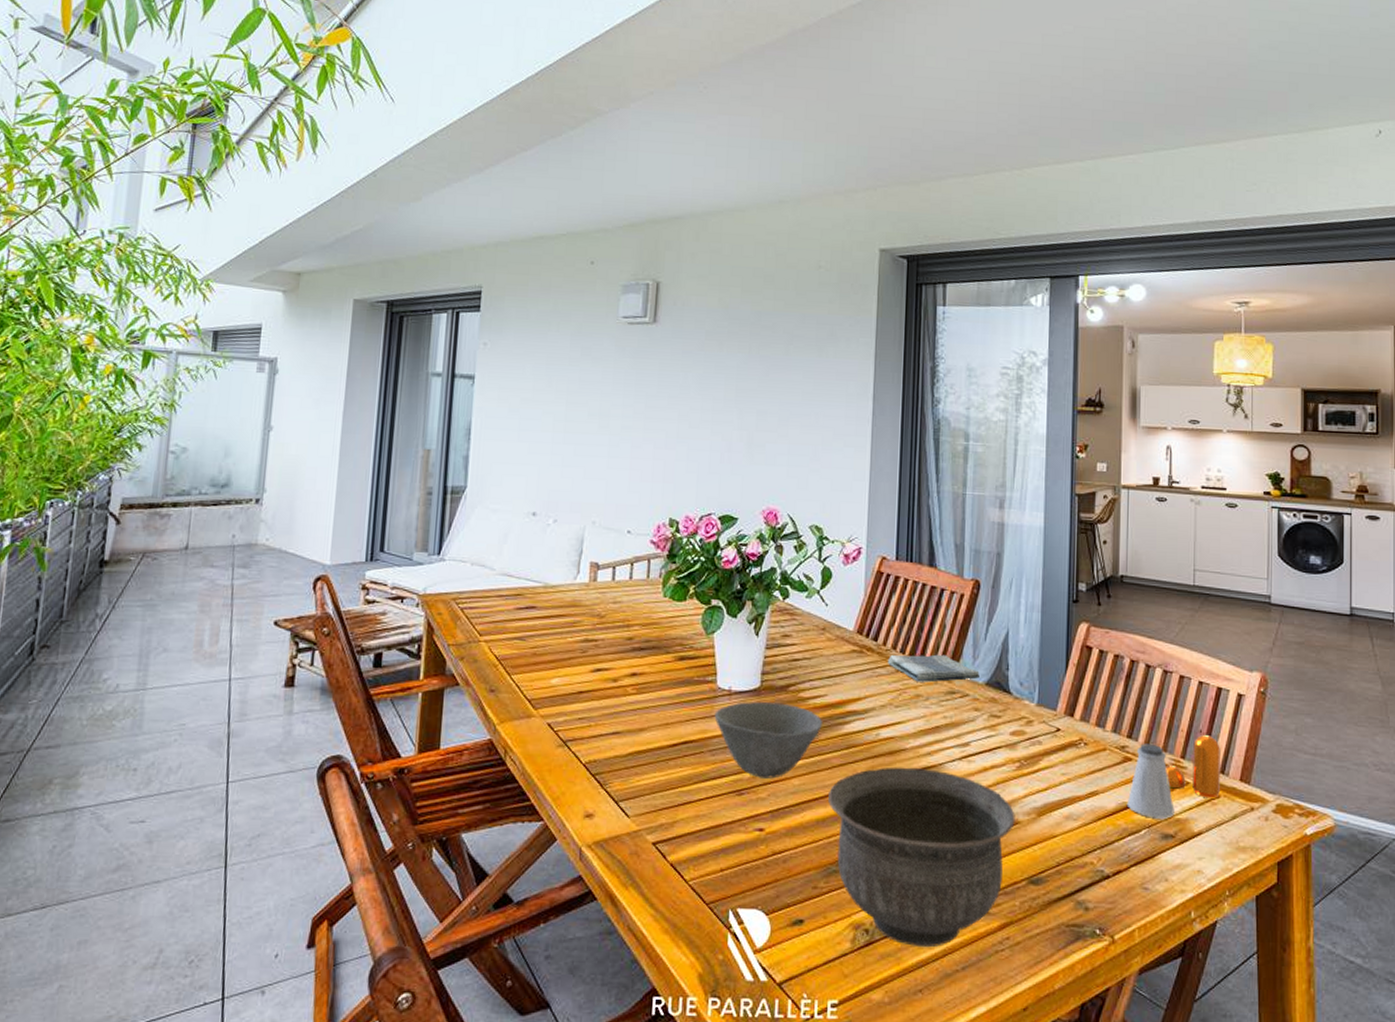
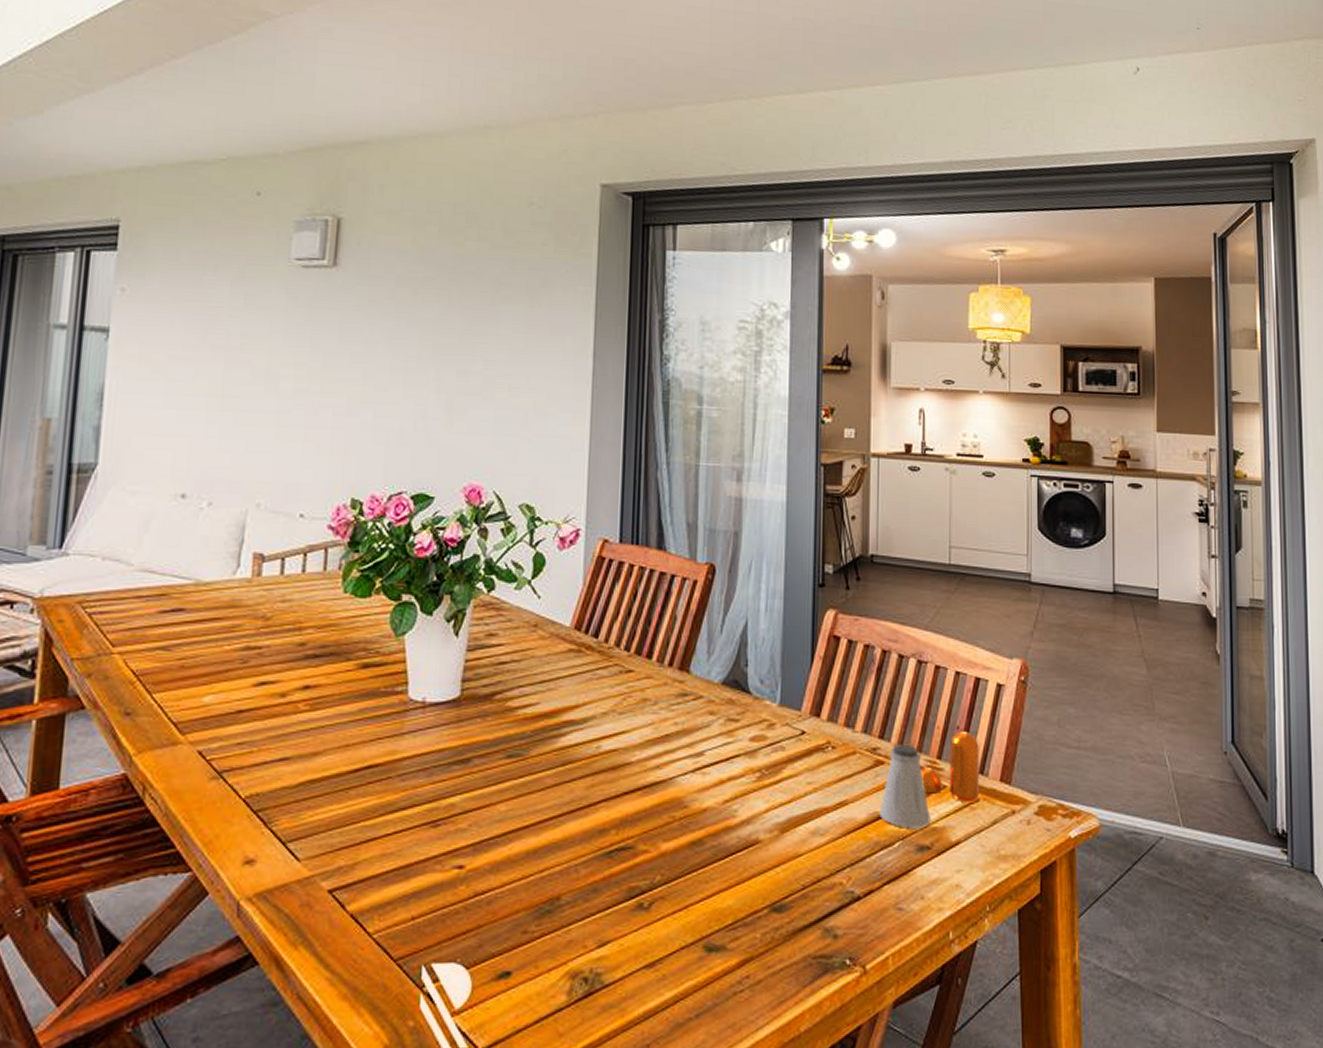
bowl: present [714,702,822,779] -> none [405,715,534,806]
bowl: present [828,767,1015,948] -> none [541,783,756,995]
dish towel: present [887,654,980,683] -> none [609,651,715,684]

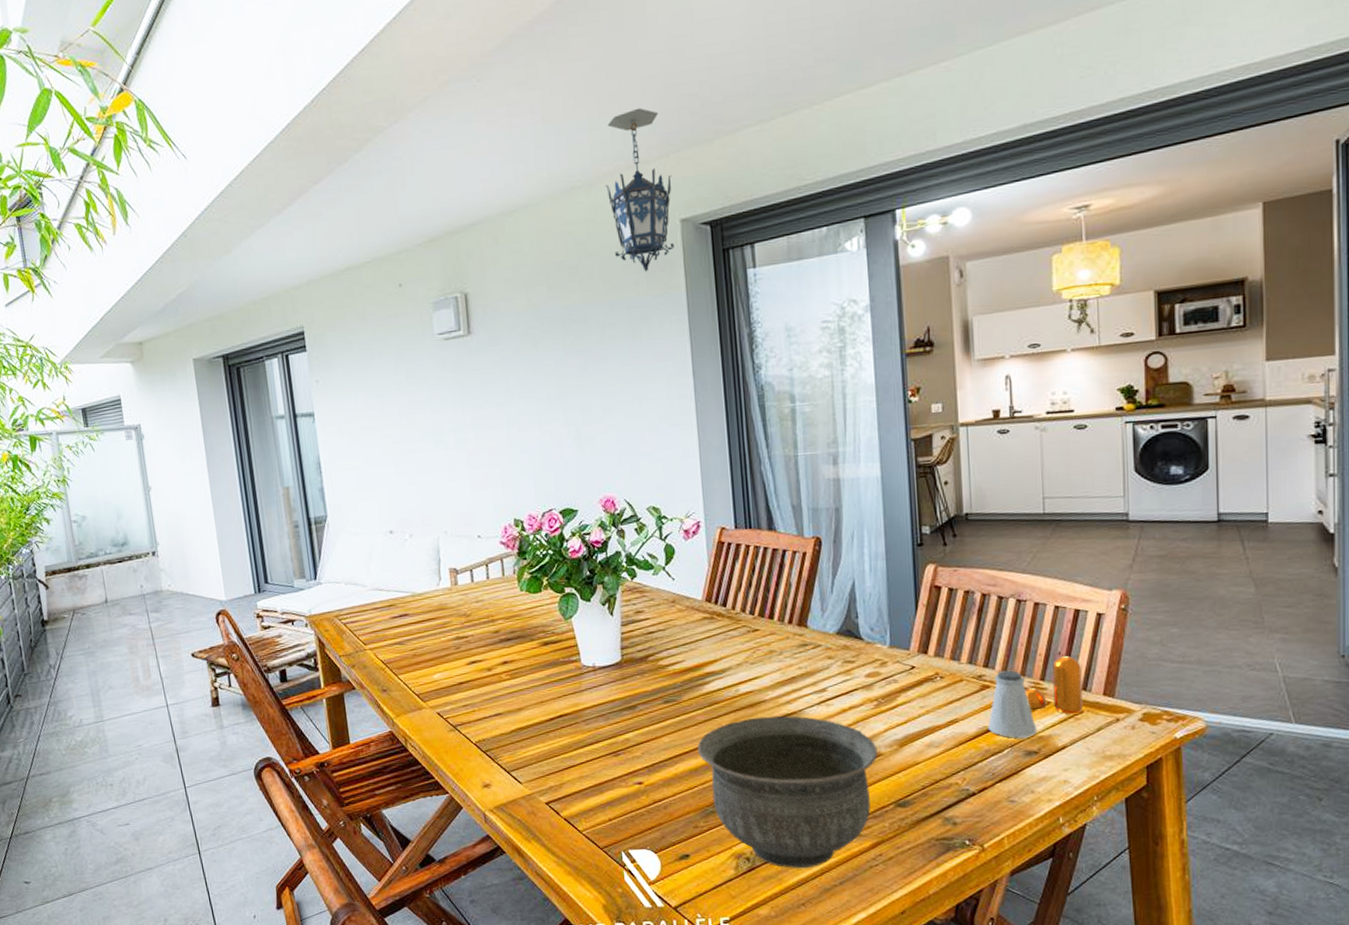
hanging lantern: none [522,59,597,233] -> present [606,107,674,272]
bowl: none [541,783,756,995] -> present [698,715,878,869]

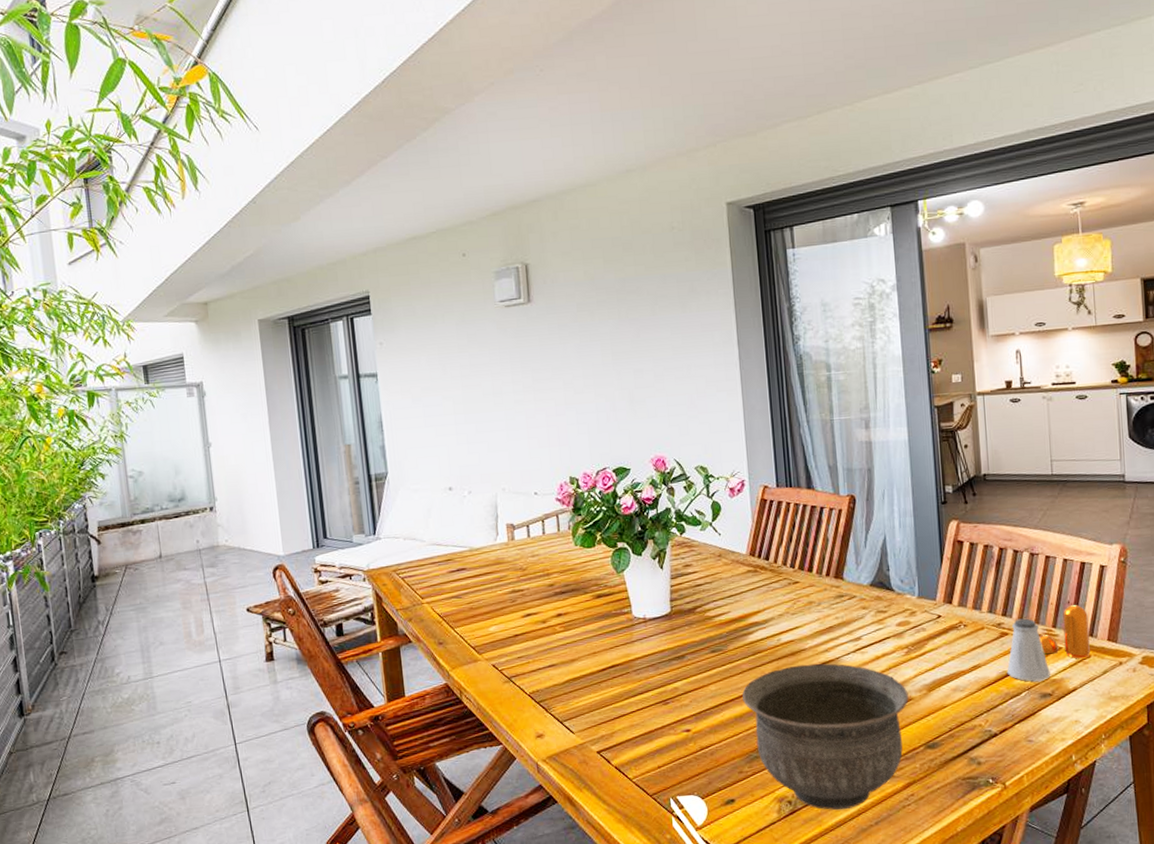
hanging lantern: present [606,107,674,272] -> none [658,101,721,249]

